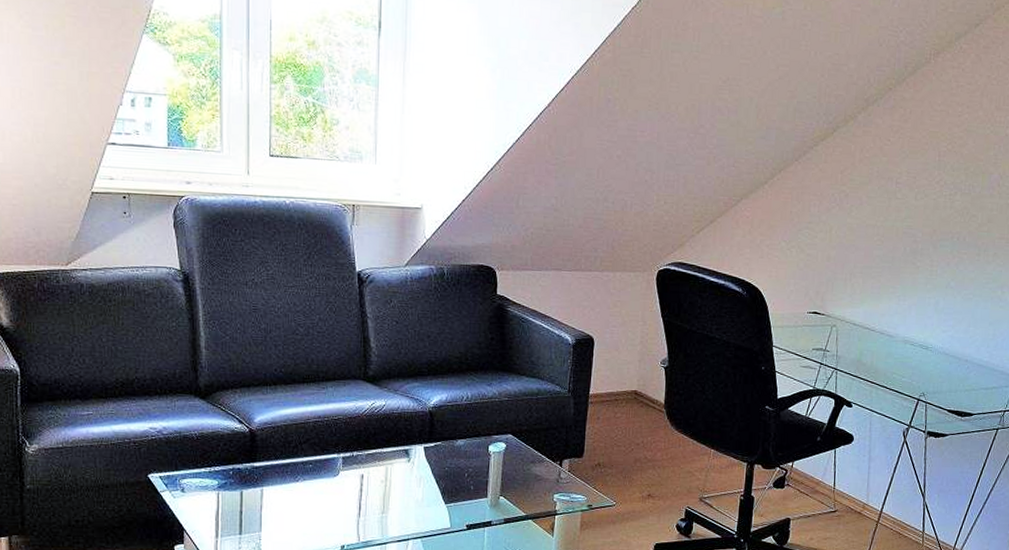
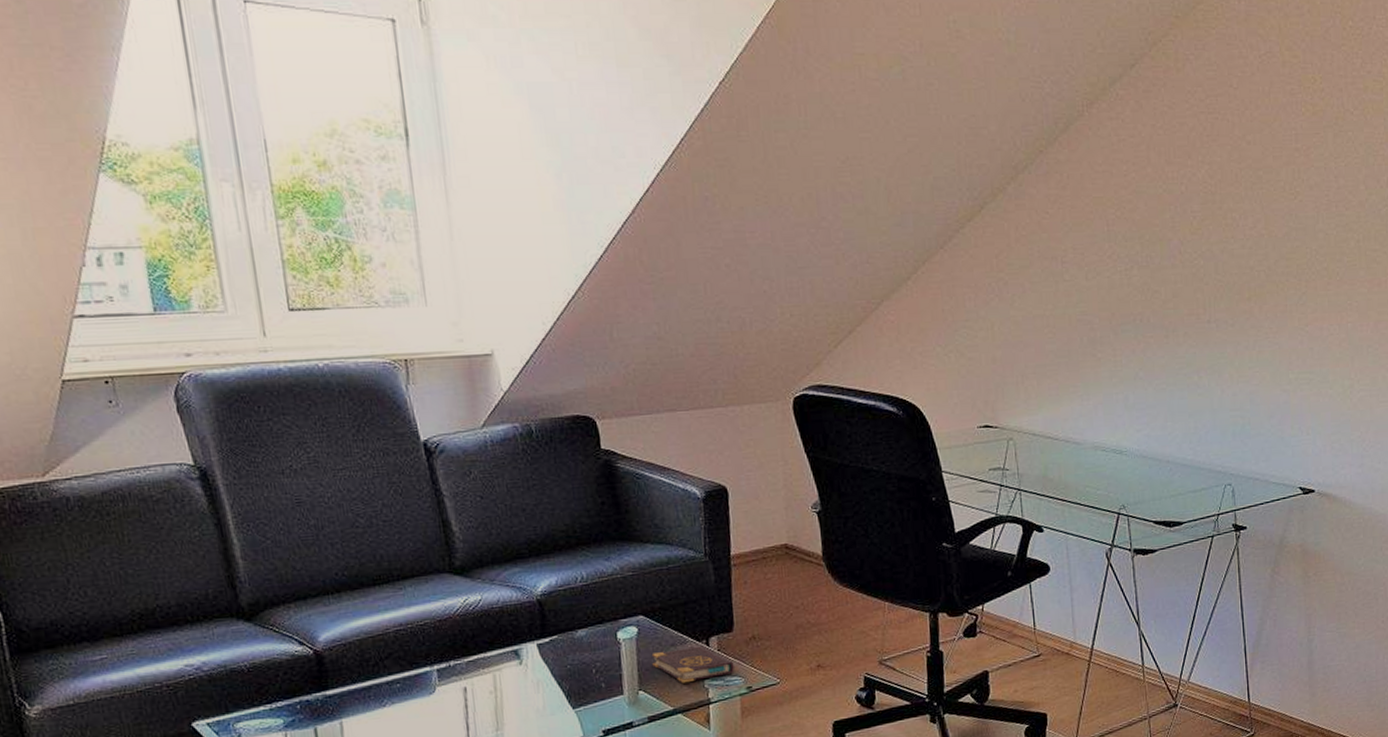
book: none [514,465,580,495] -> present [651,645,735,684]

